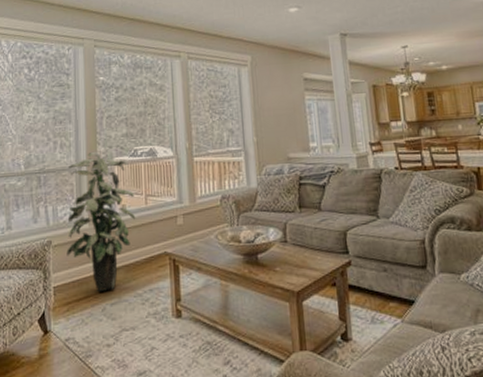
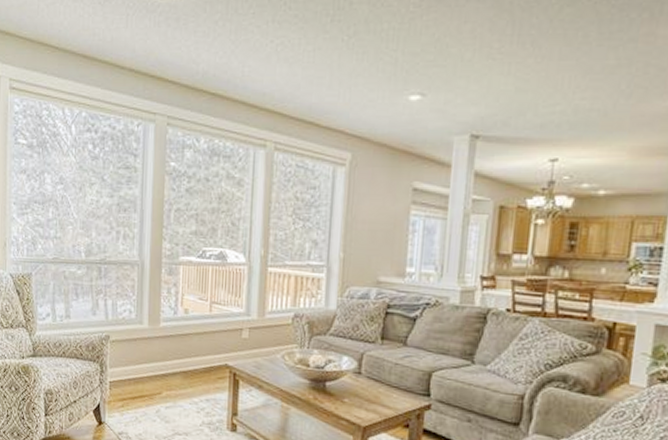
indoor plant: present [66,151,136,293] -> none [124,247,198,394]

